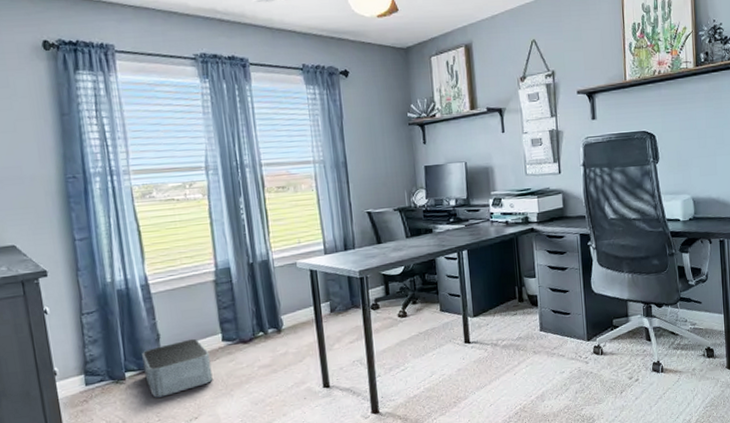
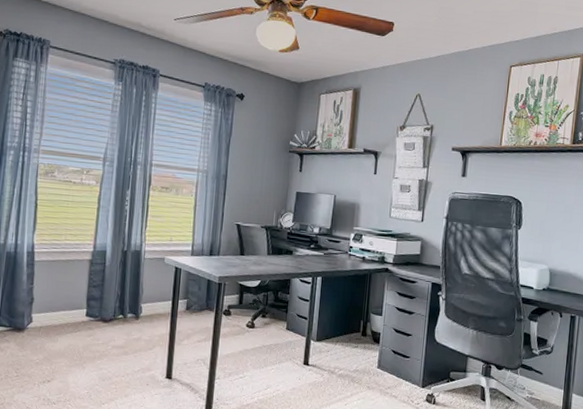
storage bin: present [142,338,213,398] -> none [13,308,73,356]

